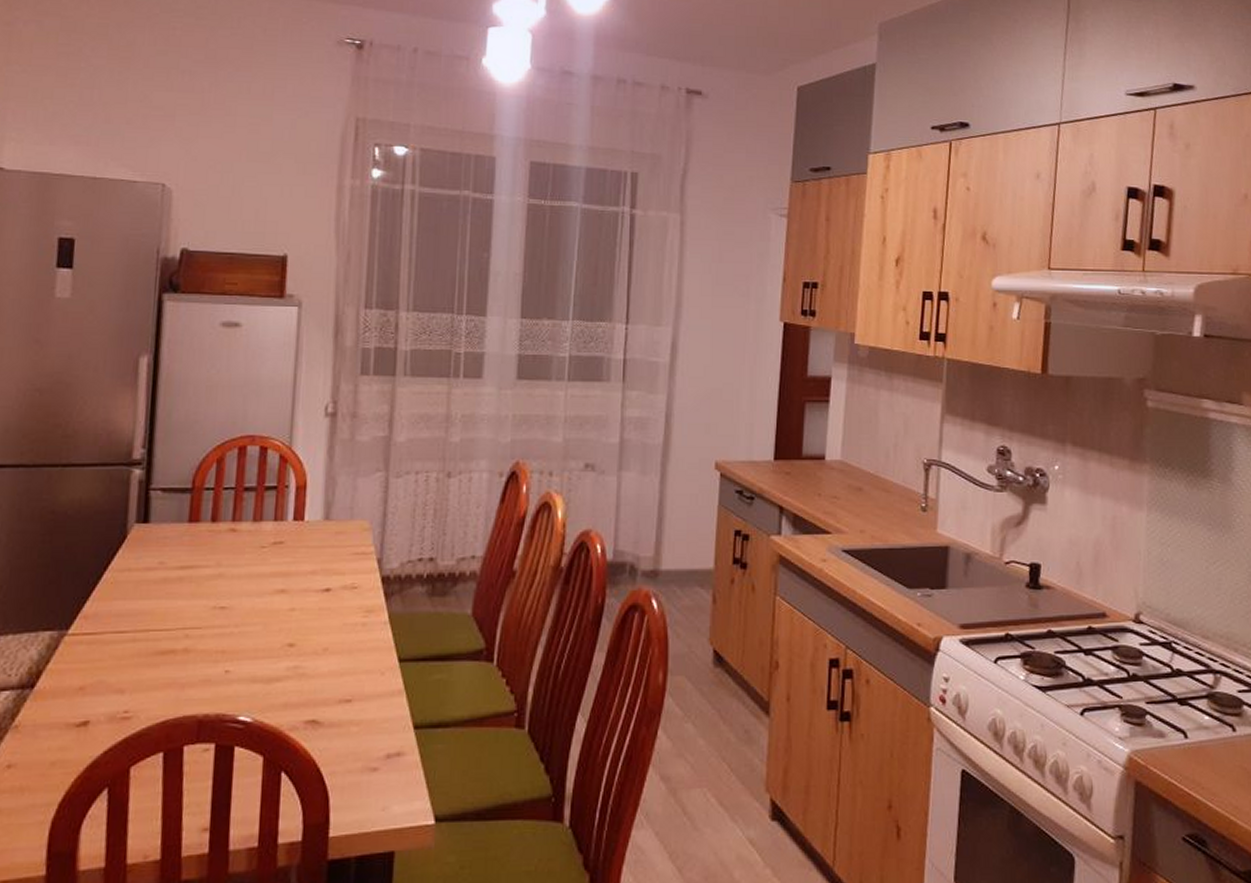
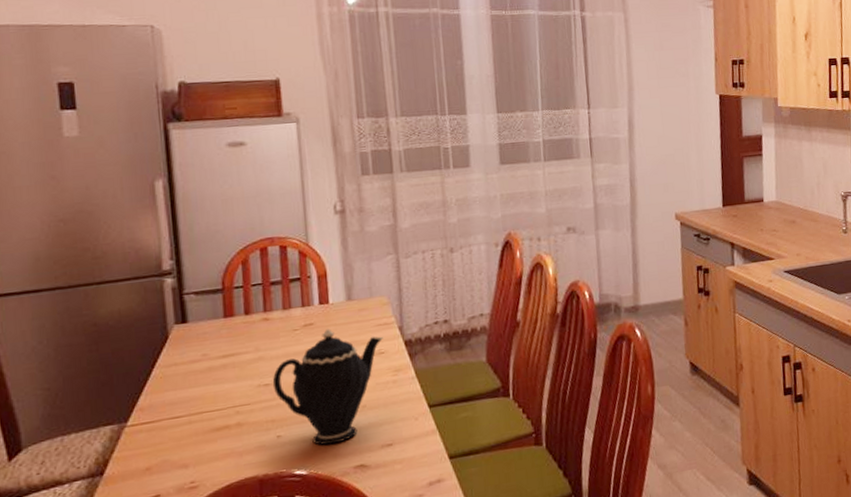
teapot: none [229,551,360,690] -> present [272,329,384,446]

